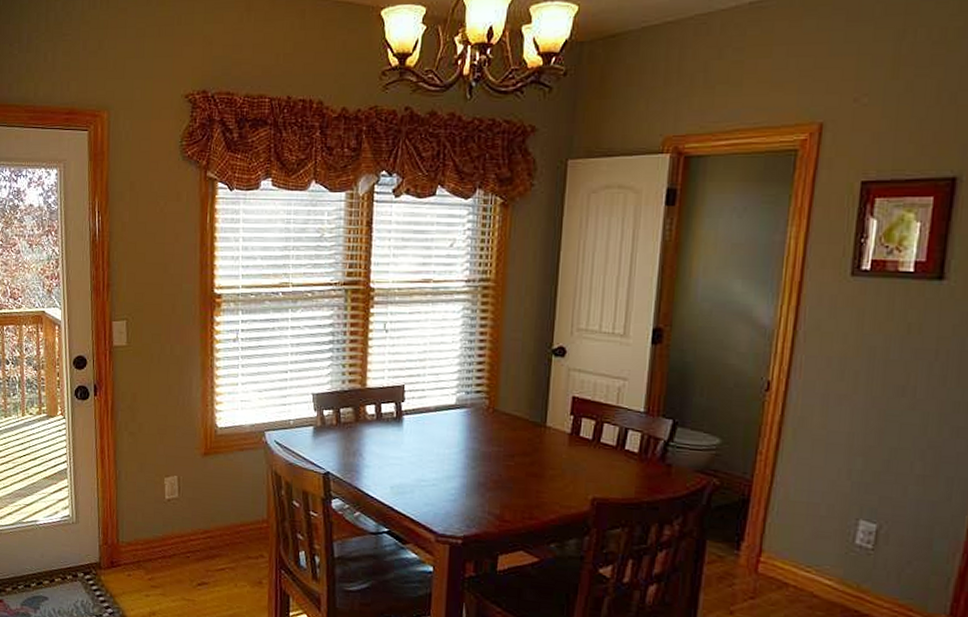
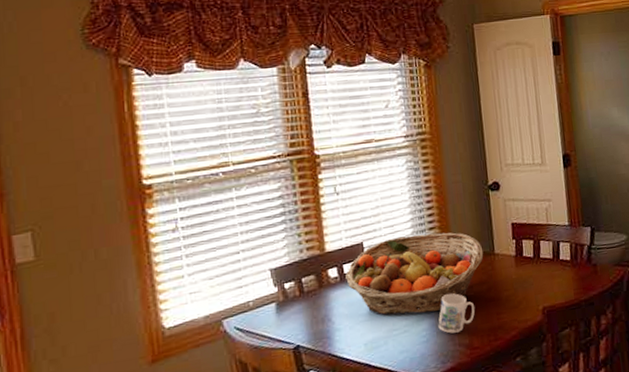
fruit basket: none [382,387,533,472] -> present [345,232,484,316]
mug: none [469,457,513,500] -> present [438,293,475,334]

